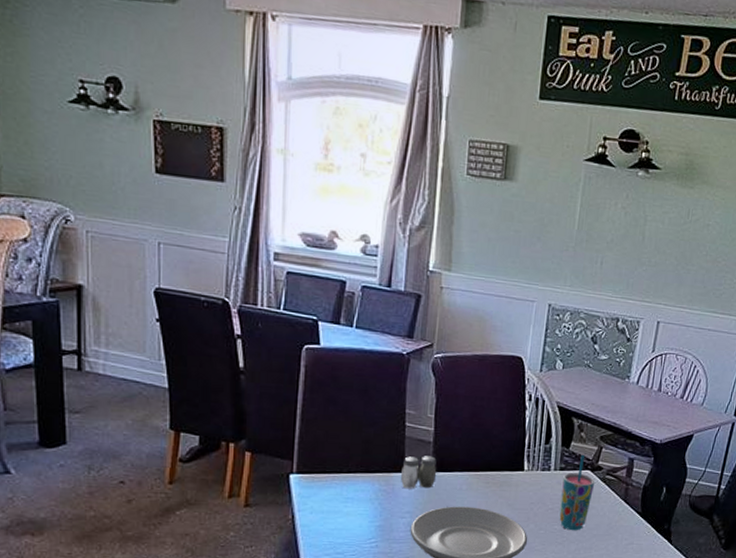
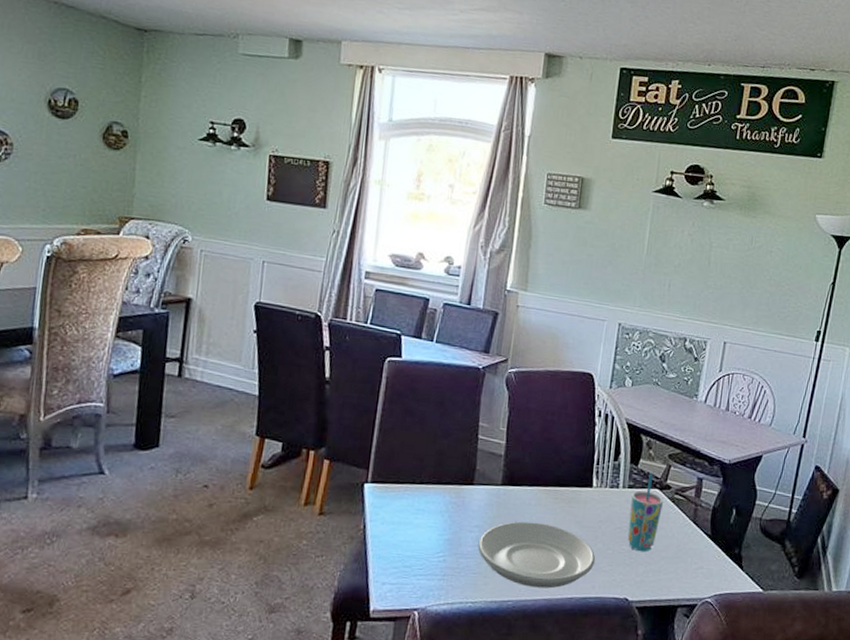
salt and pepper shaker: present [401,456,437,489] -> none [471,469,507,503]

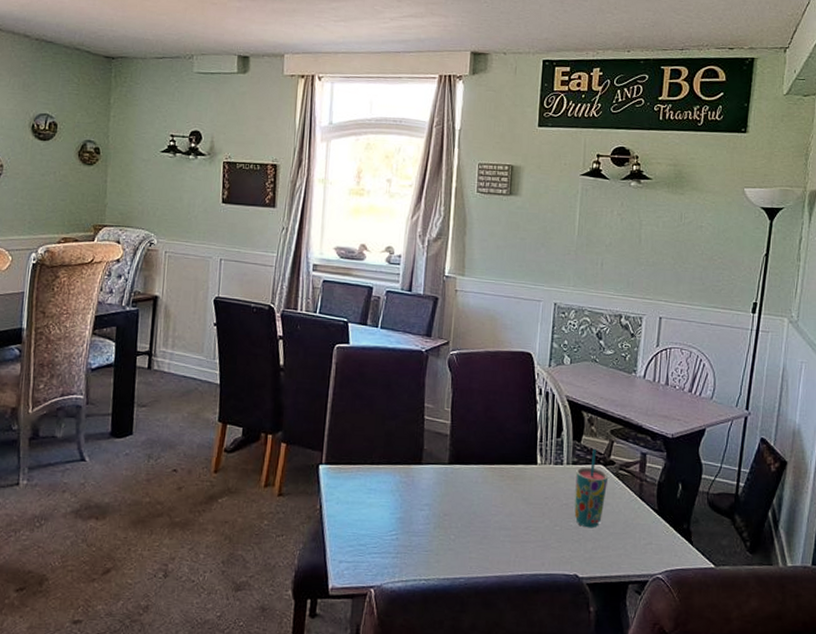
plate: present [478,521,596,589] -> none [428,499,544,566]

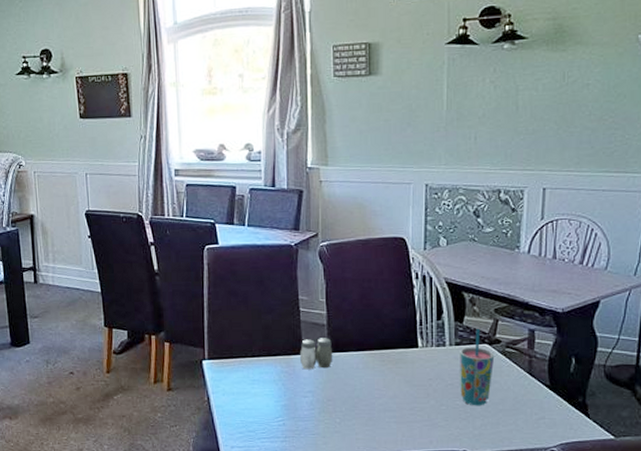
salt and pepper shaker: none [420,448,454,482] -> present [300,338,333,370]

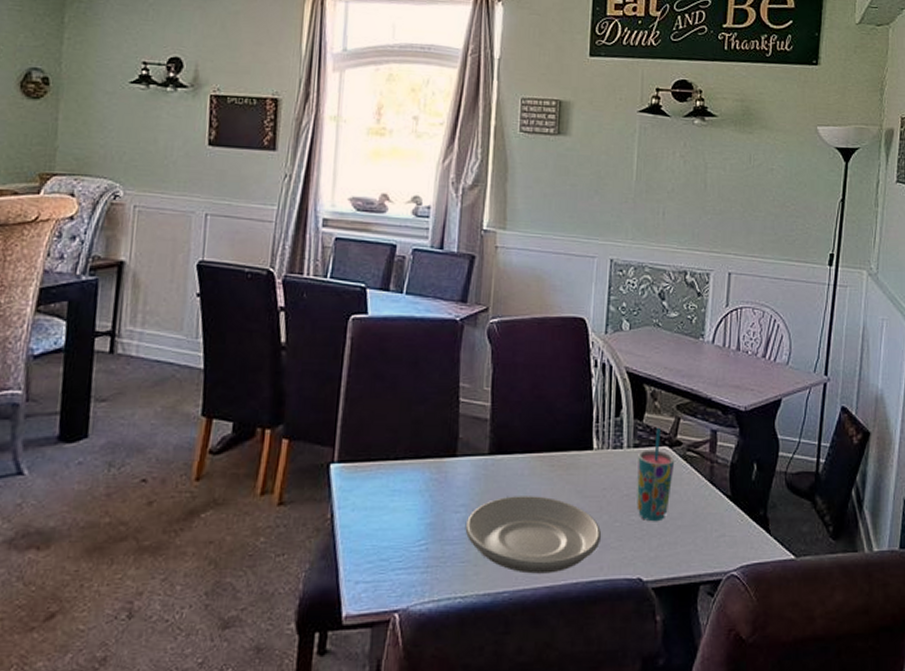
salt and pepper shaker: present [300,338,333,370] -> none [454,436,495,477]
plate: none [313,385,430,445] -> present [465,496,602,574]

